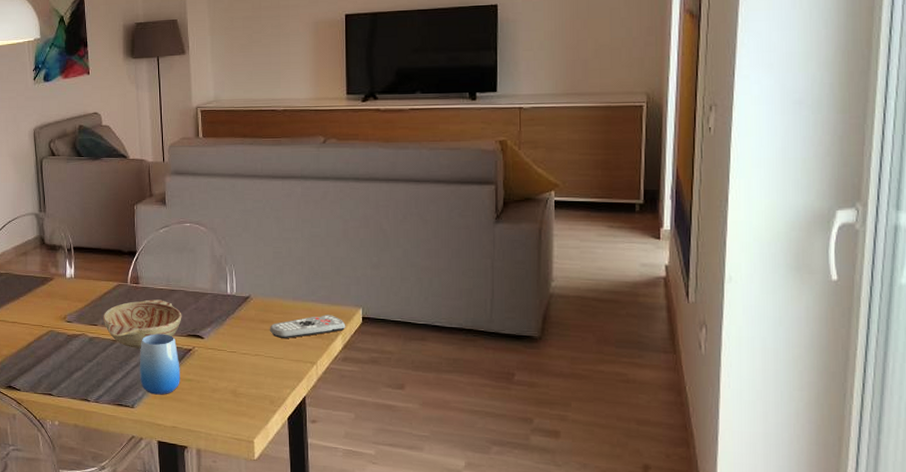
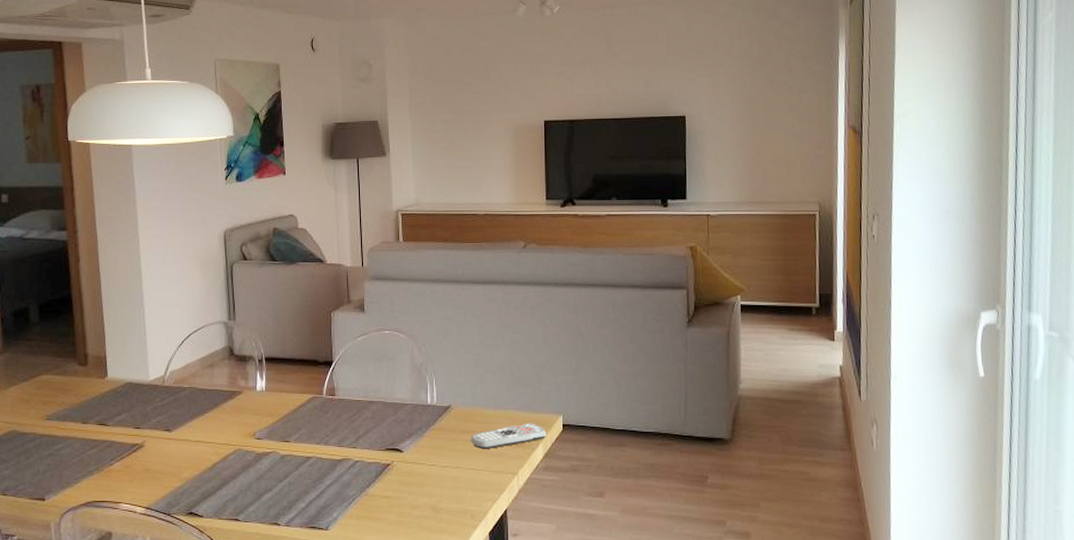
decorative bowl: present [103,299,182,349] -> none [296,412,380,465]
cup: present [139,333,180,395] -> none [334,448,378,515]

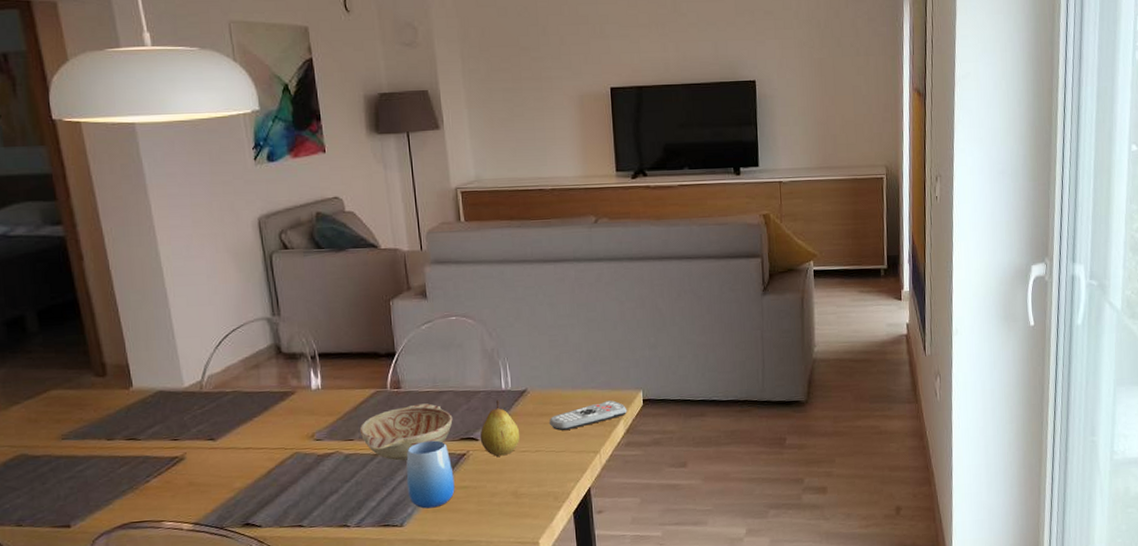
decorative bowl: none [296,412,380,465] -> present [359,403,453,461]
cup: none [334,448,378,515] -> present [406,440,455,509]
fruit: none [404,413,442,469] -> present [480,399,520,457]

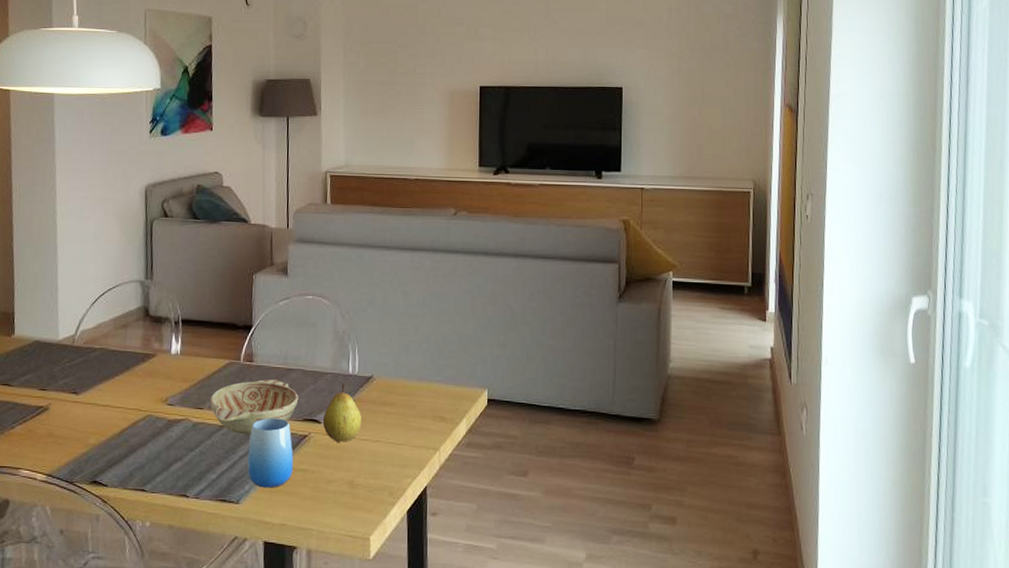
remote control: present [549,400,627,431] -> none [391,396,471,423]

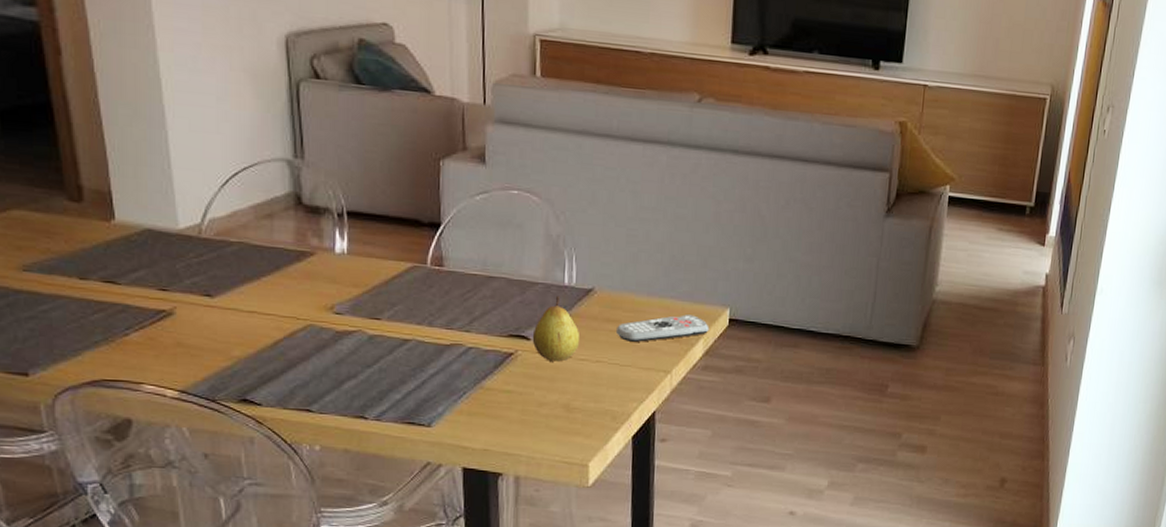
decorative bowl: present [210,379,299,435] -> none [389,287,502,351]
cup: present [247,418,294,488] -> none [439,332,497,411]
remote control: none [391,396,471,423] -> present [615,315,709,343]

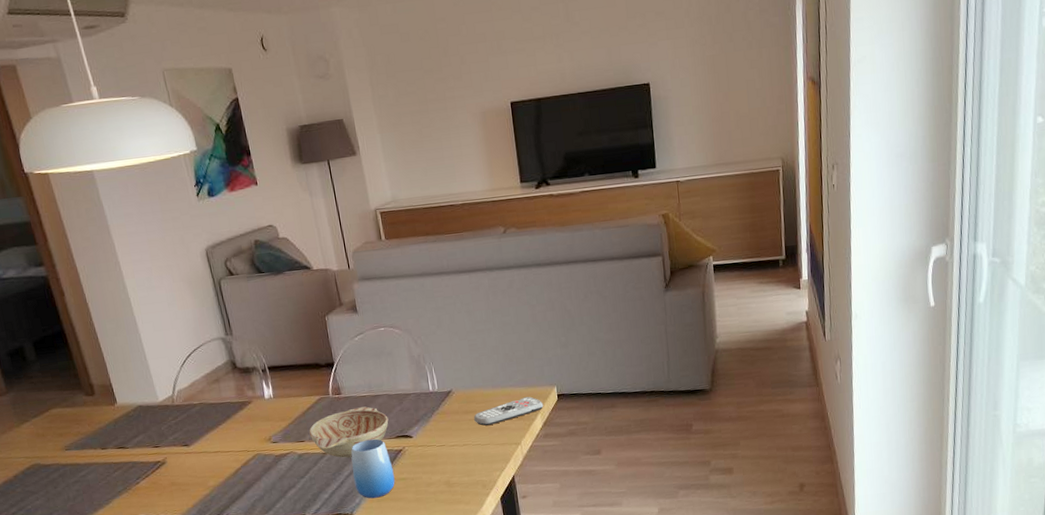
decorative bowl: none [389,287,502,351] -> present [309,406,389,458]
cup: none [439,332,497,411] -> present [351,438,395,499]
fruit: present [532,295,580,362] -> none [413,400,449,451]

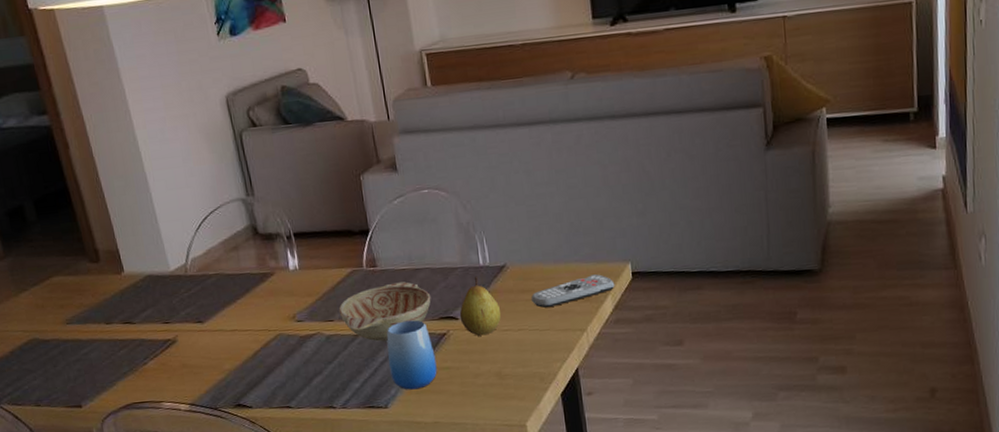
fruit: none [413,400,449,451] -> present [459,276,501,336]

